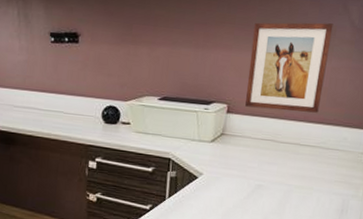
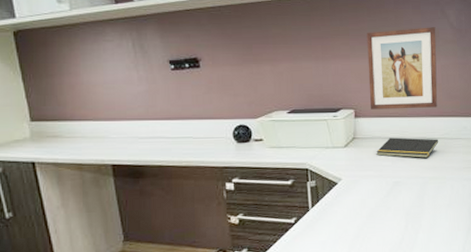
notepad: none [243,139,313,165] -> present [376,137,439,158]

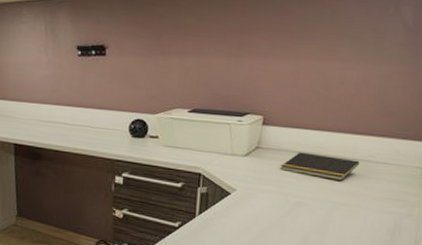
wall art: present [367,27,438,110] -> none [283,25,383,124]

